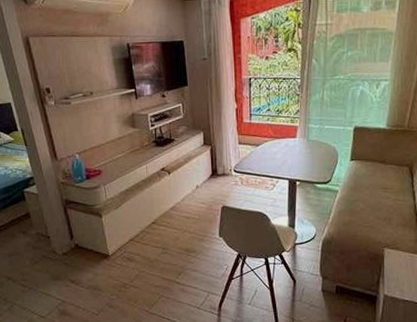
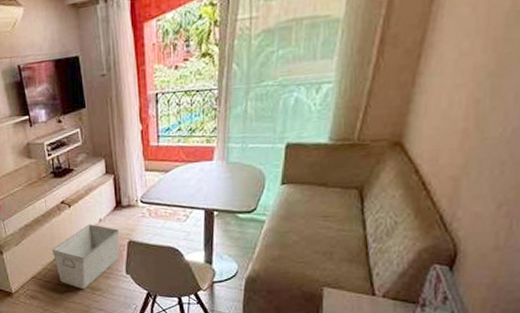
storage bin: none [150,190,215,252] -> present [51,224,120,290]

